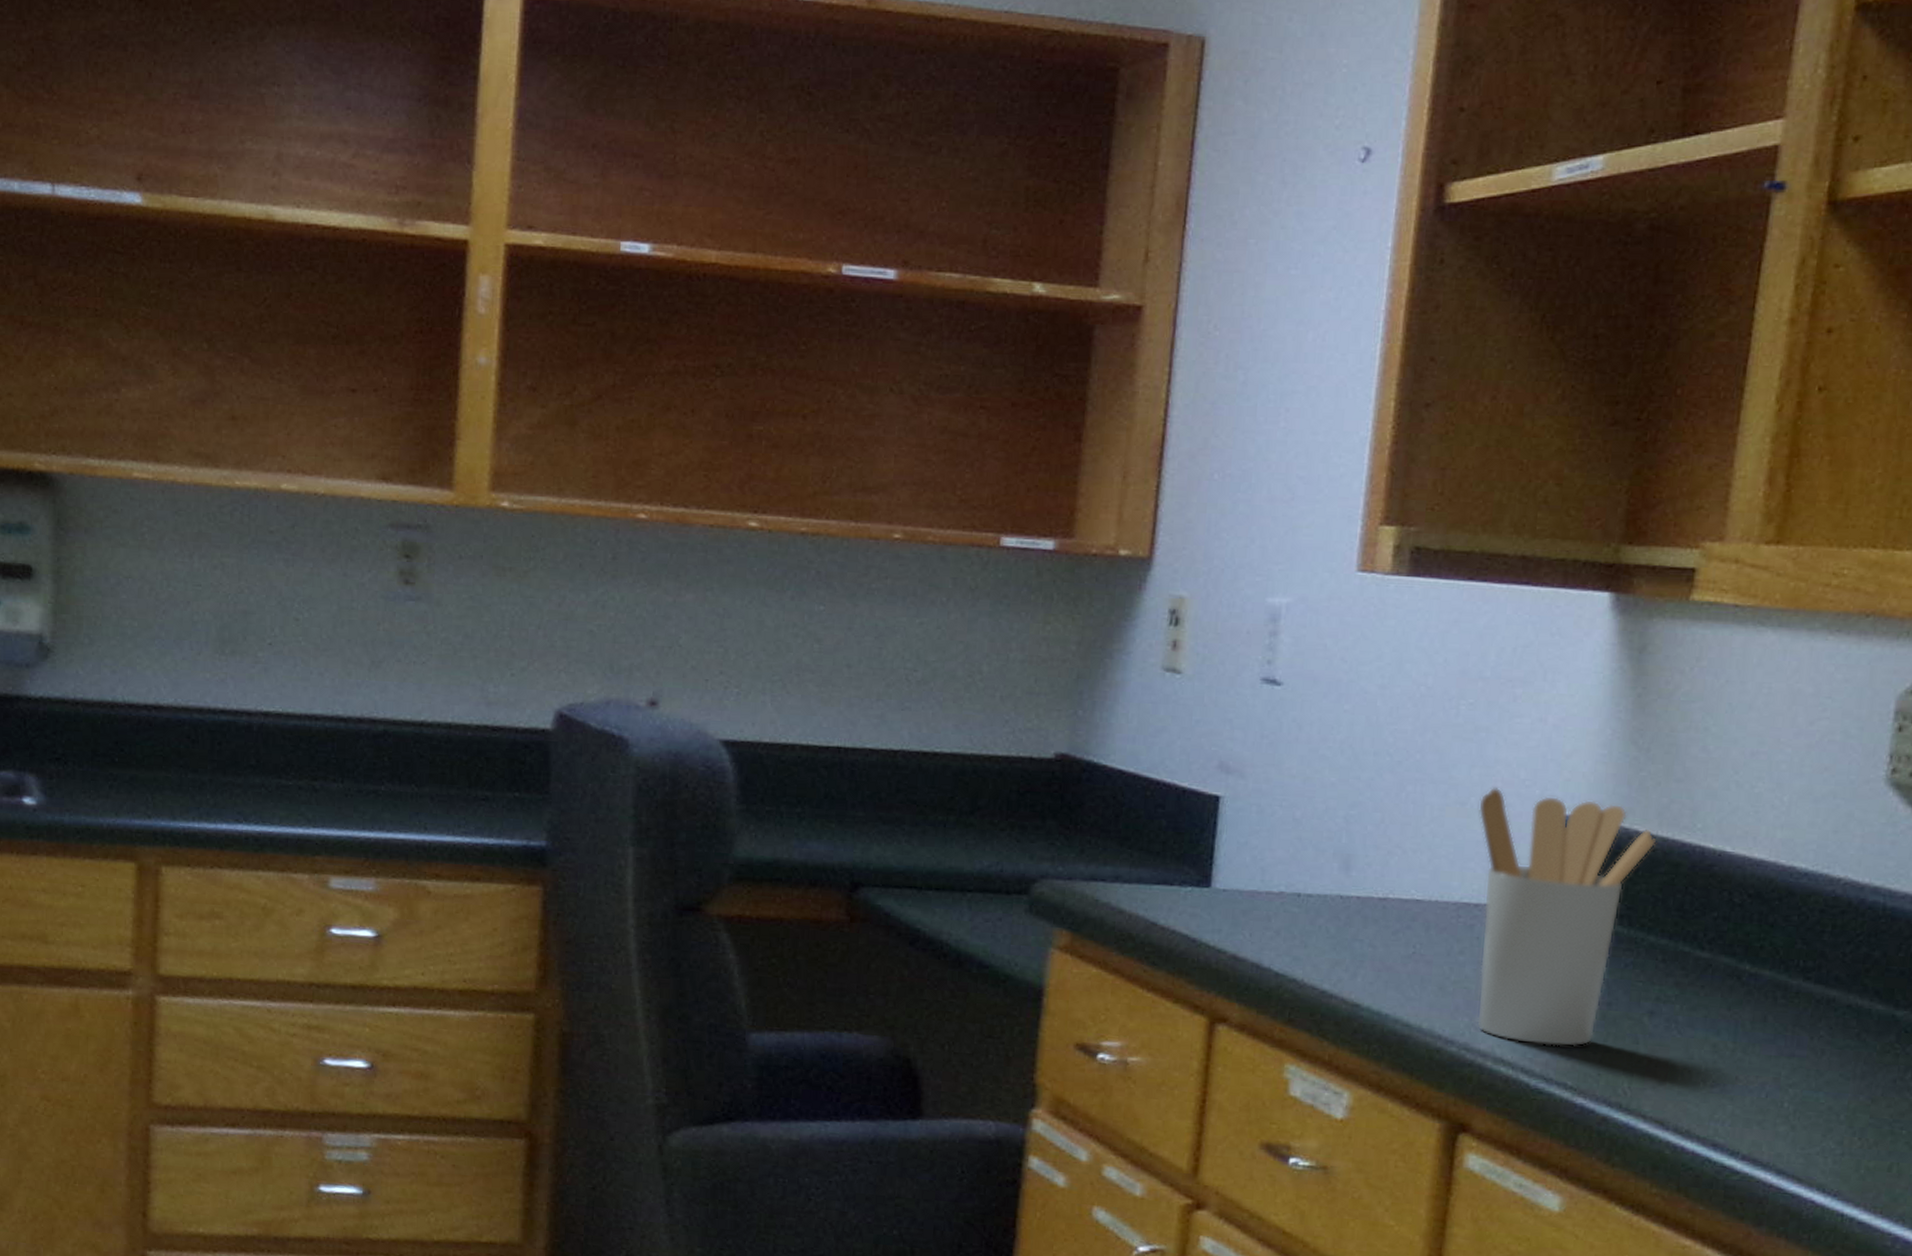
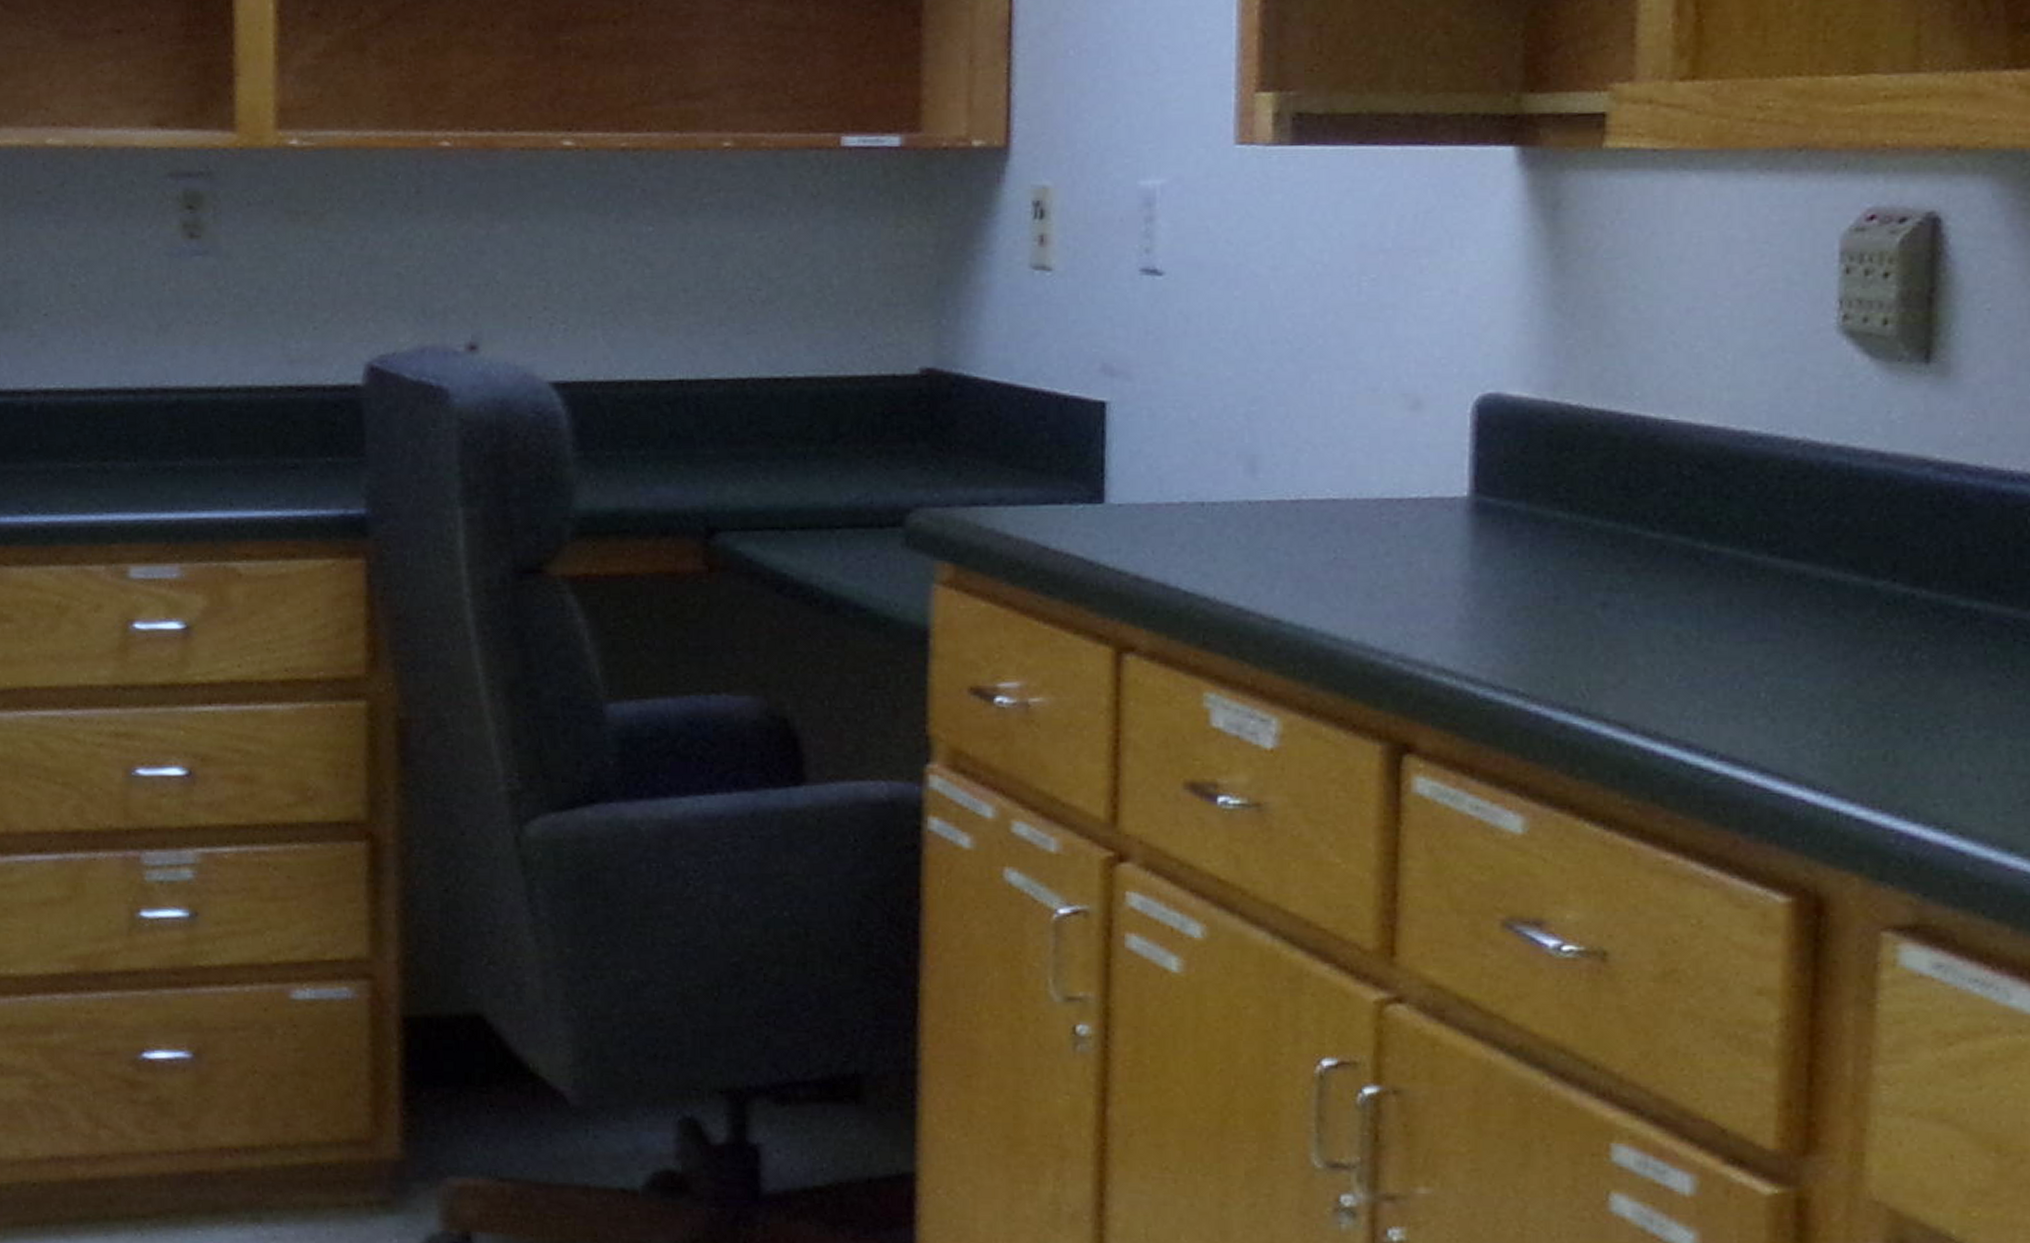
utensil holder: present [1477,786,1657,1047] -> none [1392,368,1592,650]

